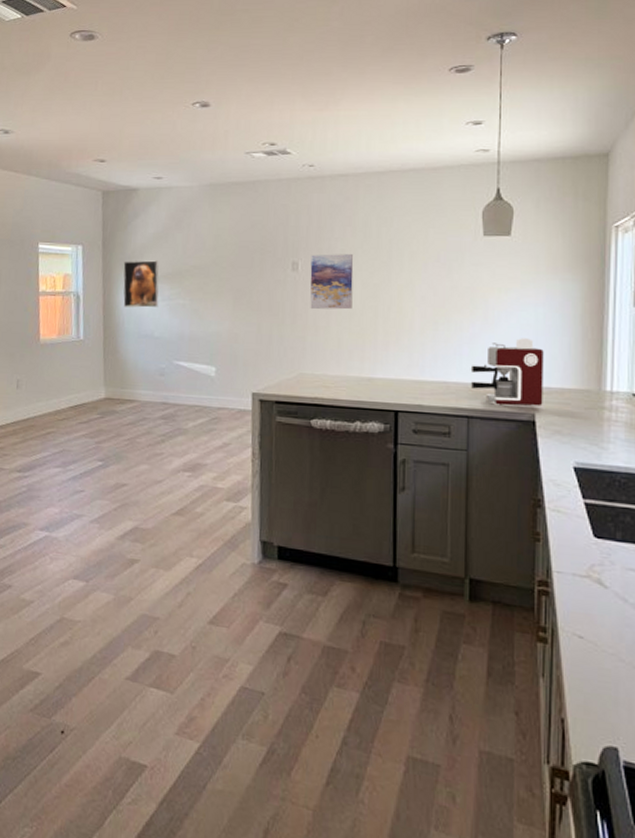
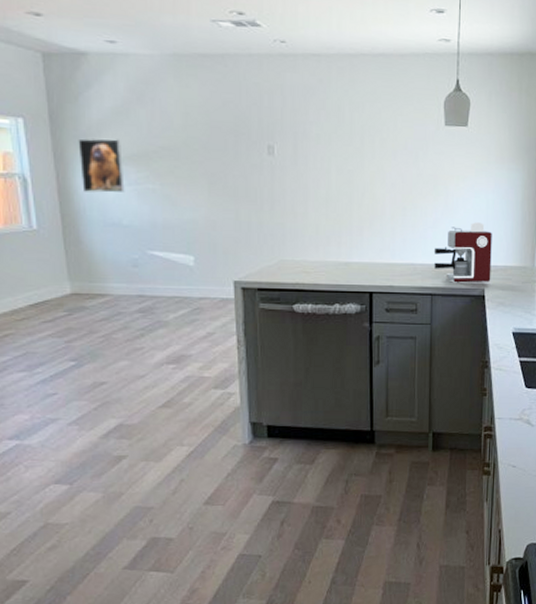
wall art: present [310,254,354,310] -> none [286,138,329,196]

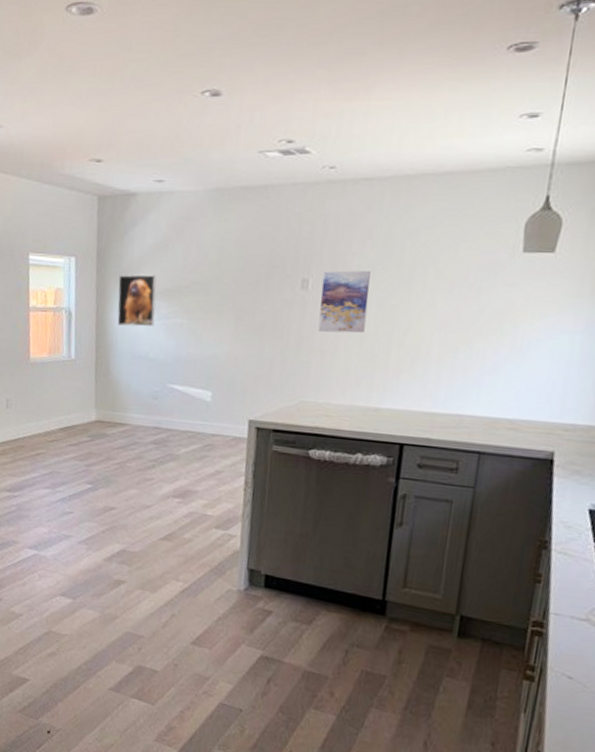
wall art: none [286,138,329,196] -> present [318,270,371,334]
coffee maker: present [433,222,492,283] -> none [486,369,574,444]

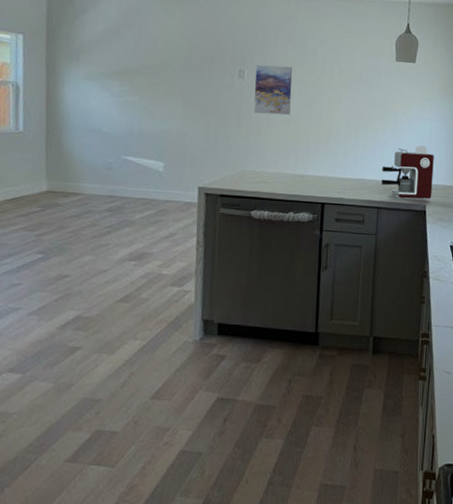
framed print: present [117,274,157,327] -> none [69,54,109,103]
coffee maker: none [486,369,574,444] -> present [380,145,434,199]

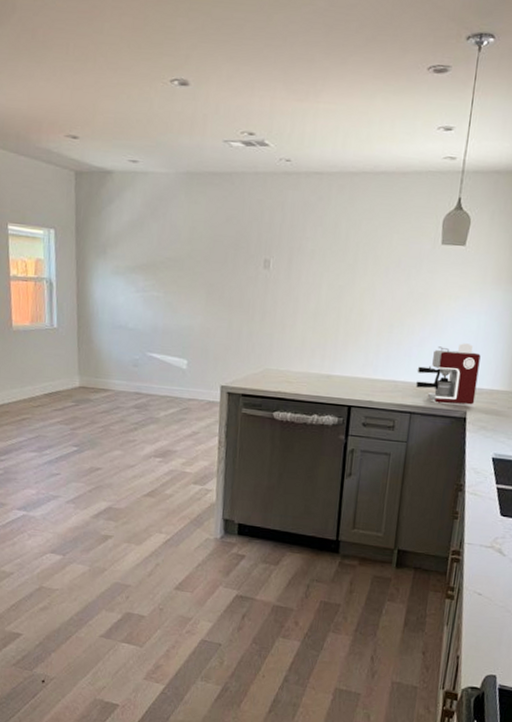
wall art: present [253,64,292,115] -> none [278,253,322,310]

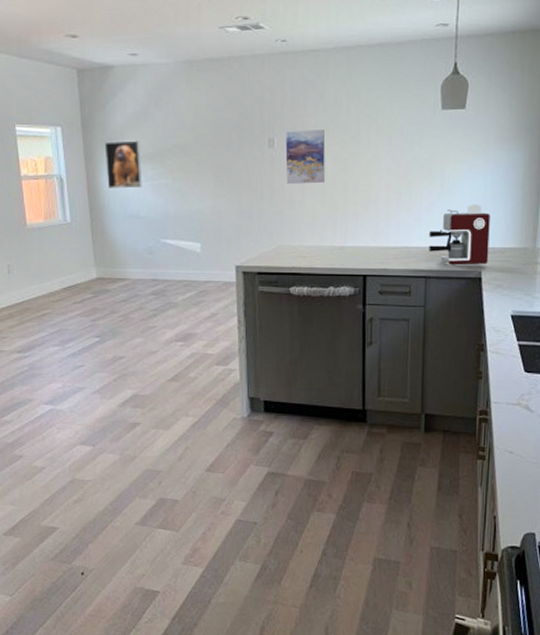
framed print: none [97,248,134,299] -> present [104,140,142,189]
wall art: none [278,253,322,310] -> present [285,130,325,184]

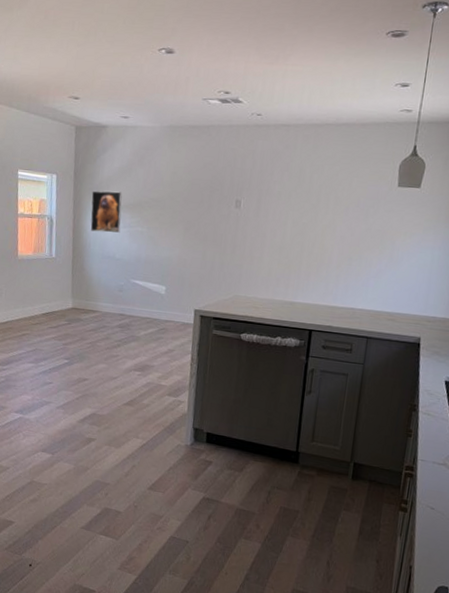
wall art: present [285,130,325,184] -> none [248,194,287,244]
coffee maker: present [428,204,490,266] -> none [372,275,434,332]

